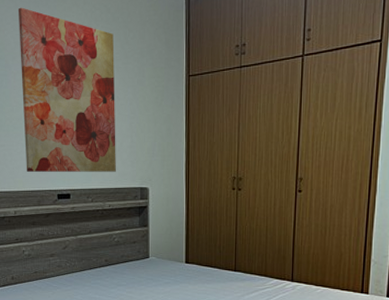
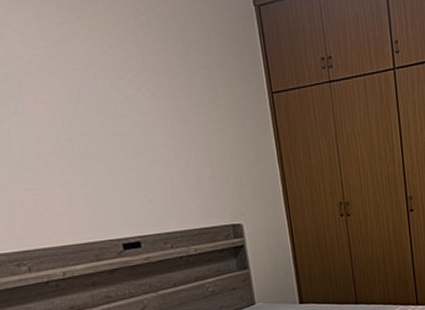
wall art: present [18,7,116,172] -> none [25,9,198,220]

